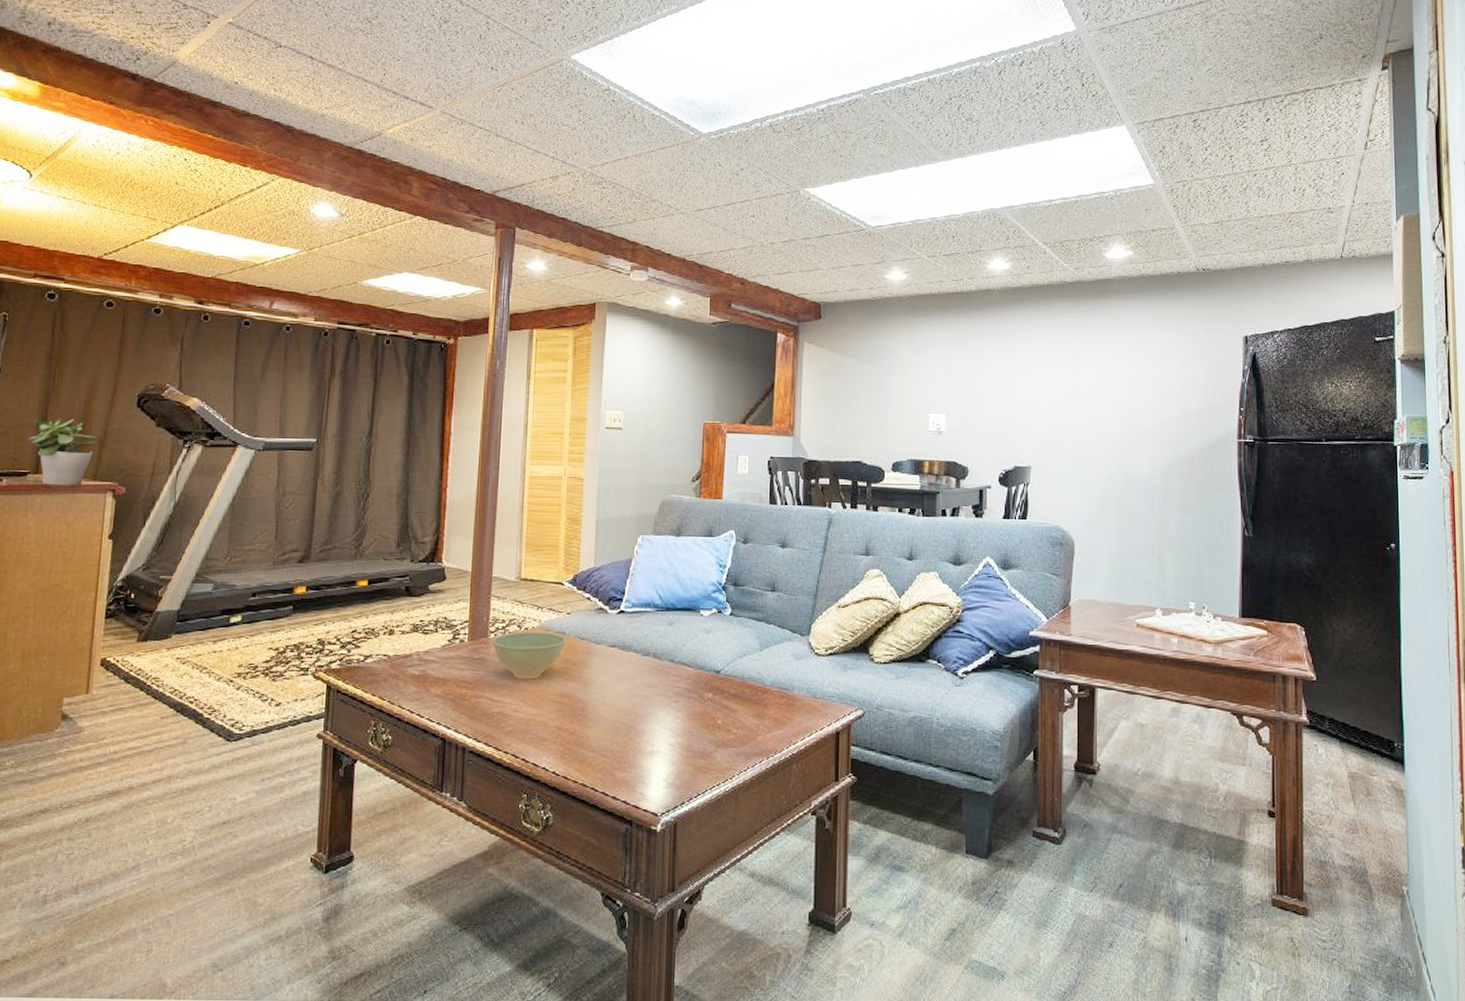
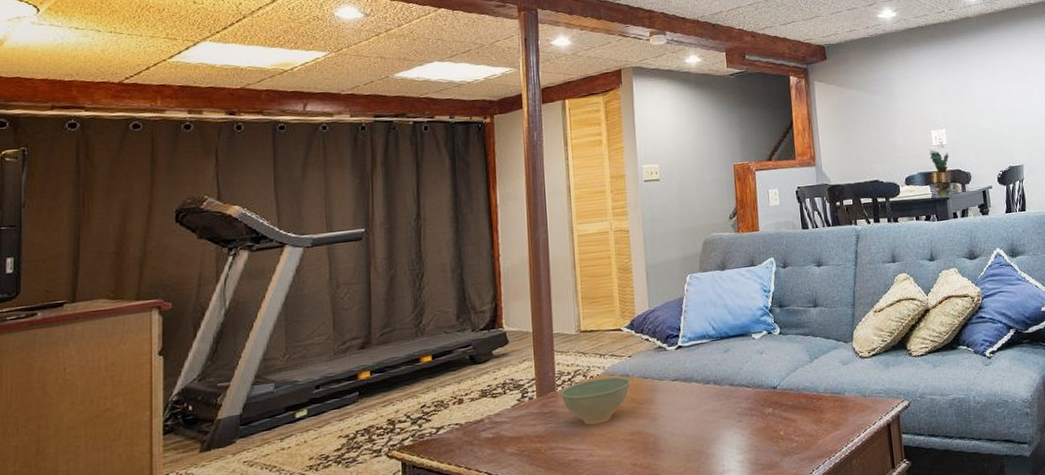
potted plant: present [28,419,98,488] -> none [61,243,137,313]
vase: none [924,434,945,488] -> present [929,149,951,196]

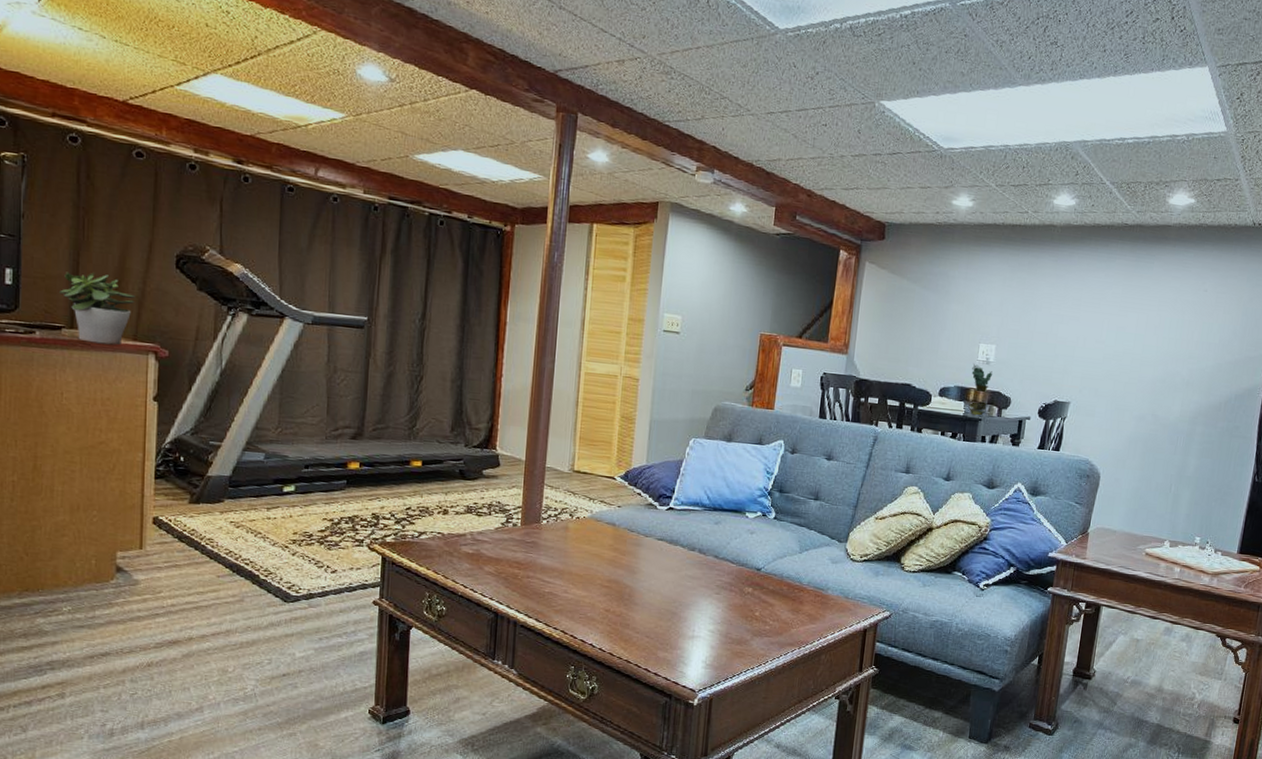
potted plant: none [61,243,137,313] -> present [60,272,136,346]
bowl: present [559,376,631,426] -> none [544,520,616,565]

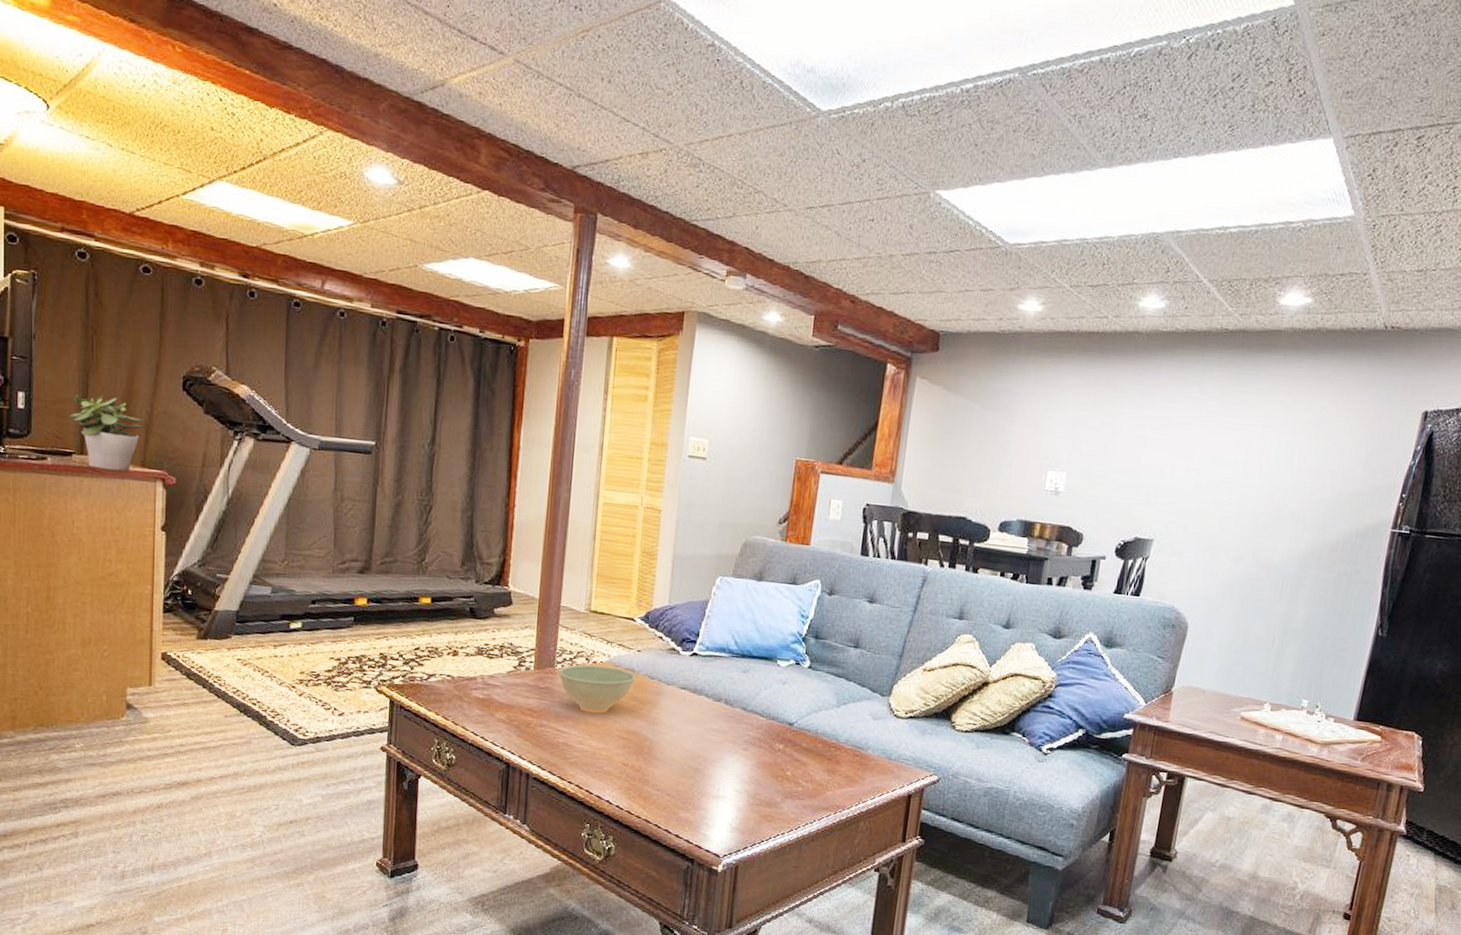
bowl: none [544,520,616,565] -> present [558,664,636,714]
vase: present [969,363,992,416] -> none [1033,493,1062,554]

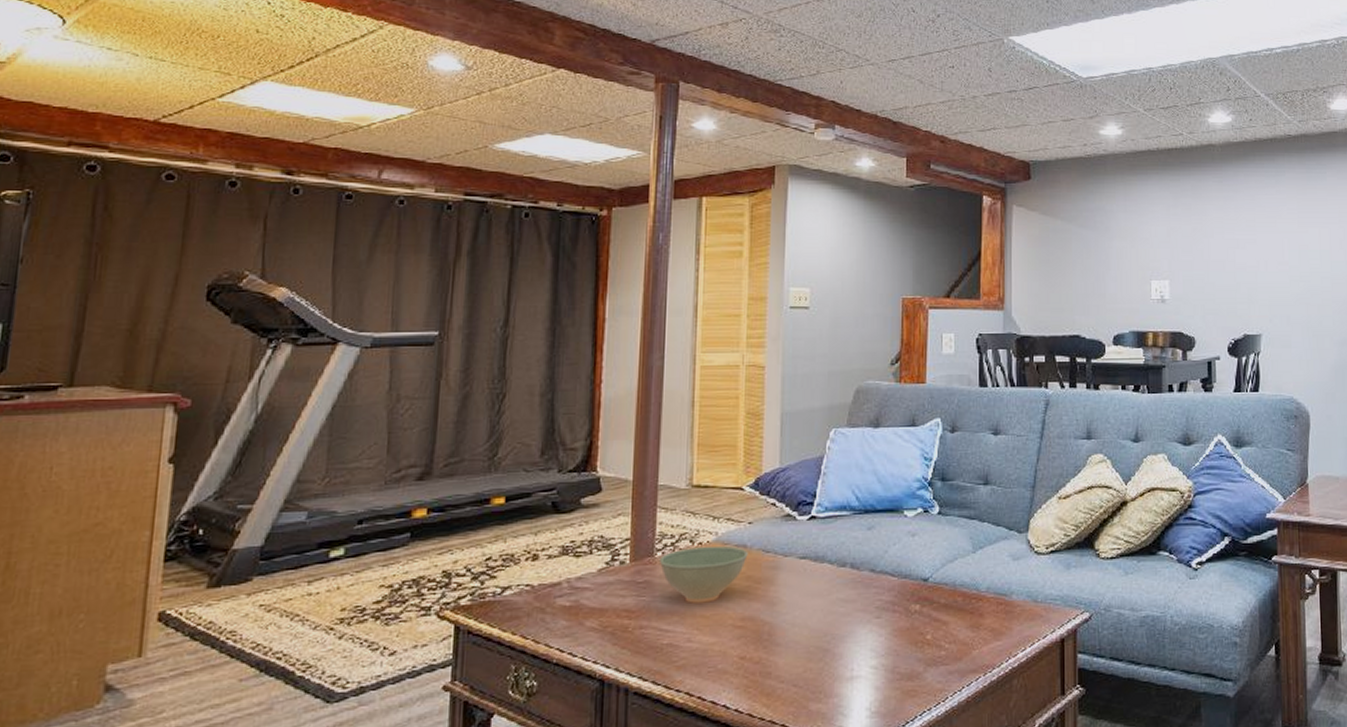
potted plant: present [70,395,143,472] -> none [59,318,154,403]

